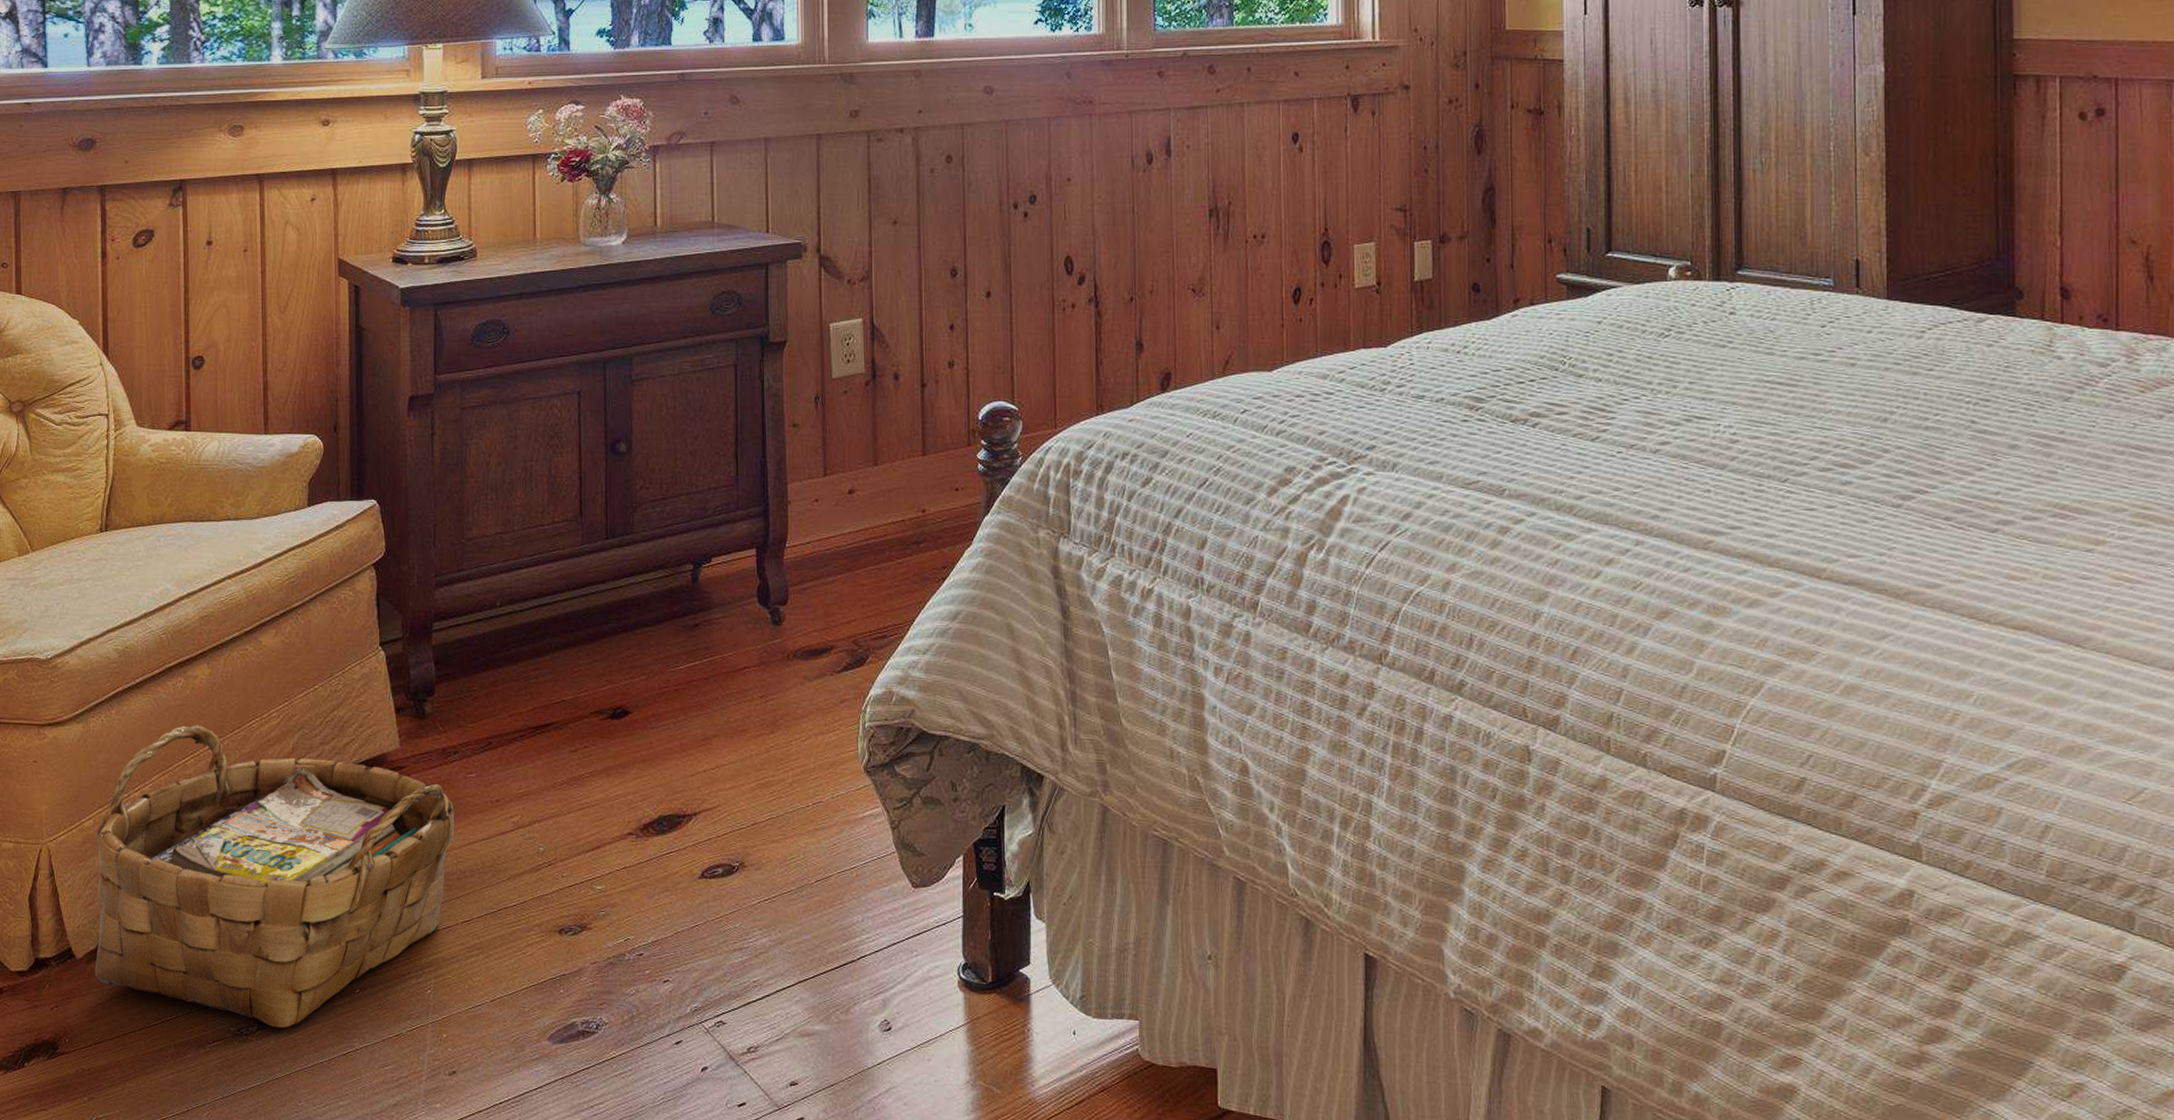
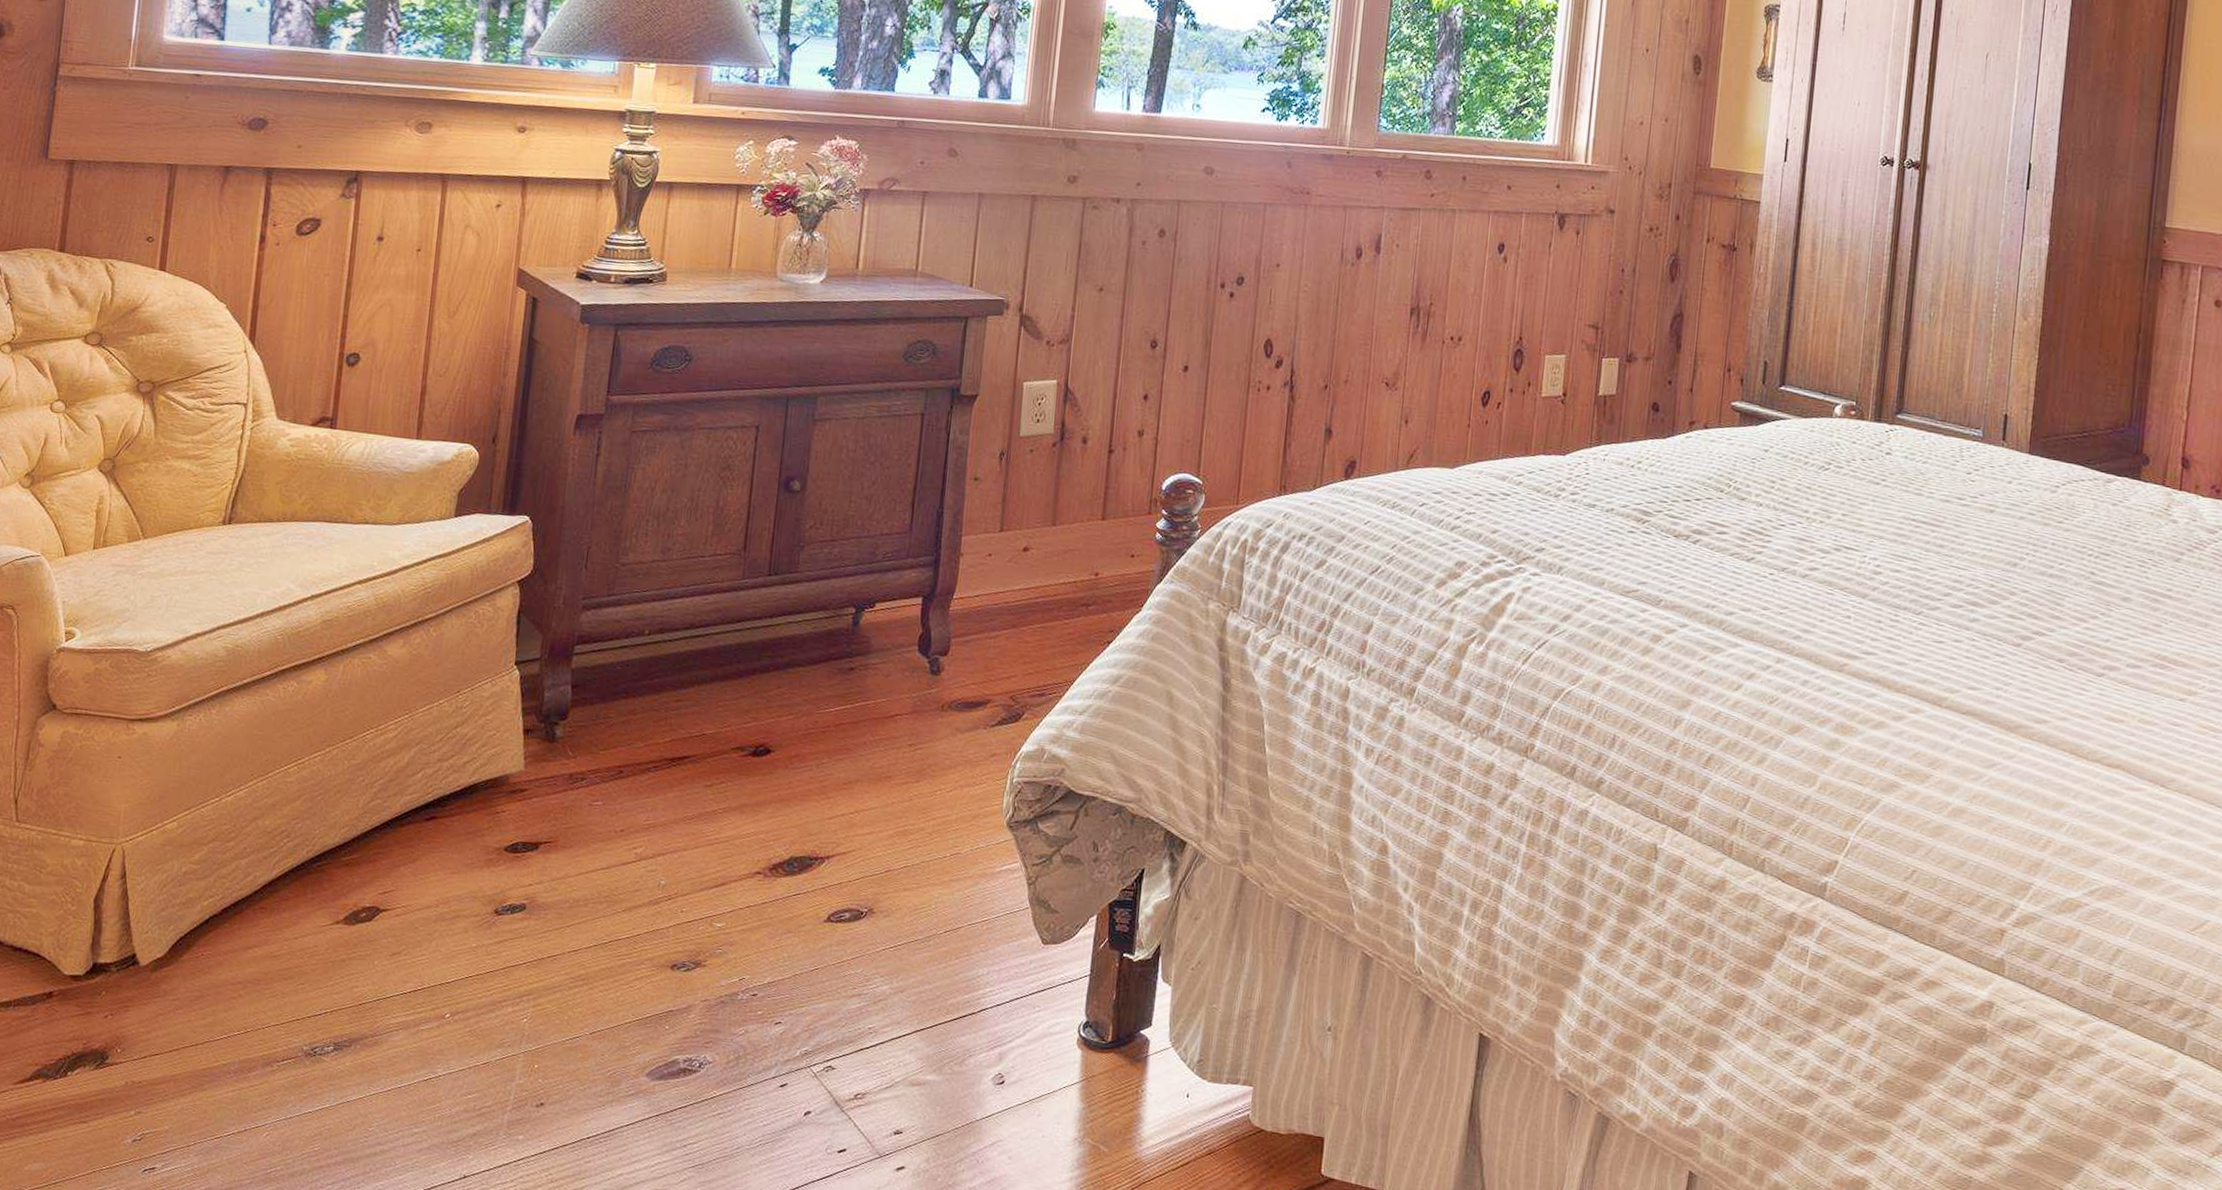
woven basket: present [95,725,455,1029] -> none [159,731,575,1050]

